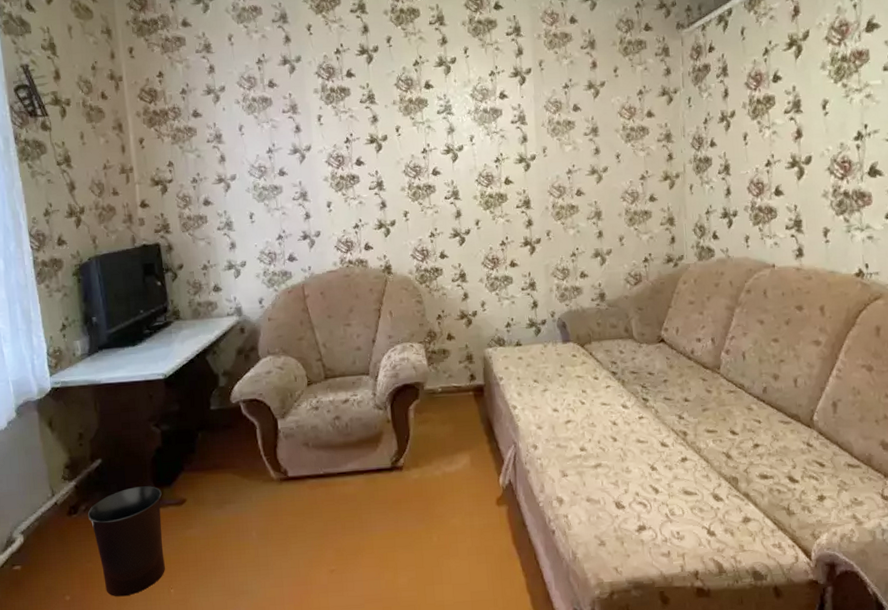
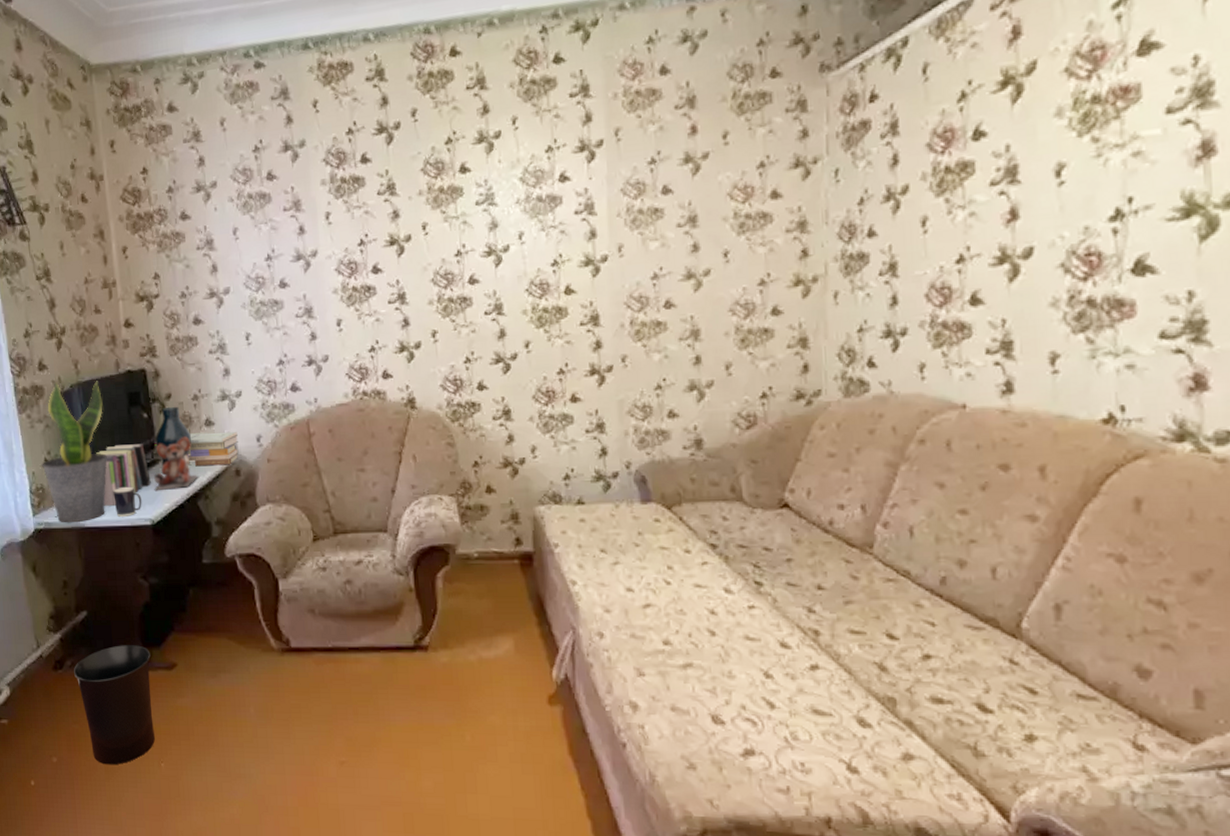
potted plant: none [59,254,124,380] -> present [42,381,108,523]
books: none [112,308,164,365] -> present [96,444,151,507]
mug: none [127,345,155,373] -> present [112,486,142,517]
stuffed animal: none [166,301,208,349] -> present [153,436,200,491]
vase: none [168,275,202,328] -> present [155,406,192,467]
books: none [198,295,243,327] -> present [188,431,238,467]

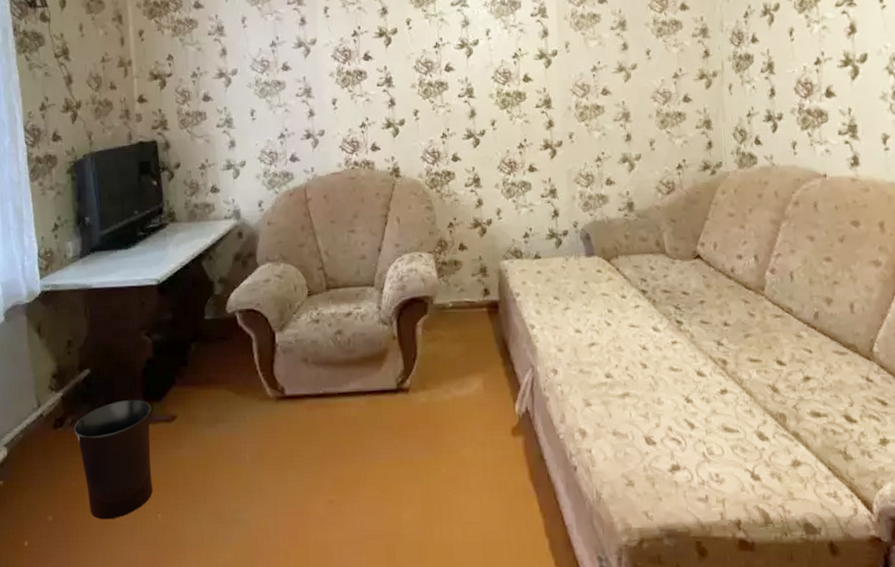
potted plant: present [42,381,108,523] -> none [51,151,117,284]
books: present [96,444,151,507] -> none [106,209,158,269]
mug: present [112,486,142,517] -> none [120,249,149,278]
stuffed animal: present [153,436,200,491] -> none [160,202,205,253]
vase: present [155,406,192,467] -> none [163,174,198,230]
books: present [188,431,238,467] -> none [195,197,241,230]

